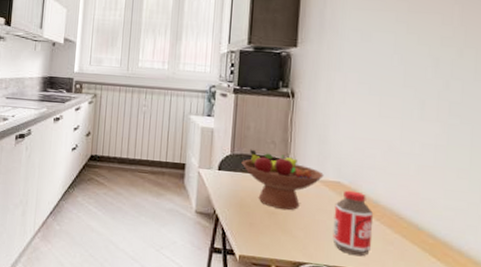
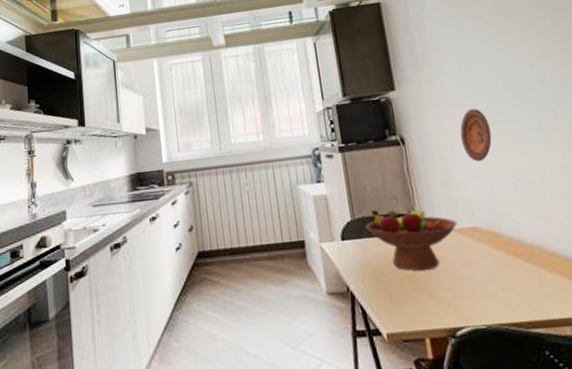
bottle: present [332,190,374,257] -> none [477,233,529,308]
decorative plate: none [346,77,376,127] -> present [460,108,492,162]

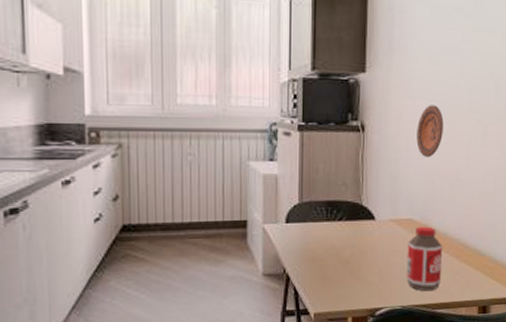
fruit bowl: present [365,209,457,272] -> none [311,194,396,257]
bottle: none [477,233,529,308] -> present [406,226,443,292]

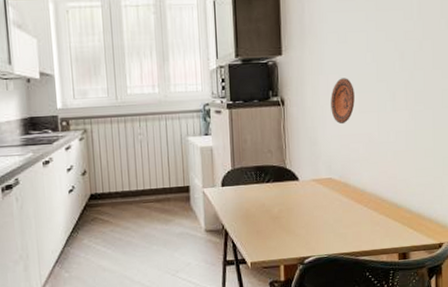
bottle: present [406,226,443,292] -> none [329,184,362,242]

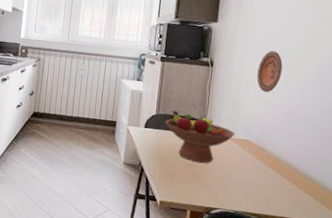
fruit bowl: none [243,161,317,213] -> present [165,110,235,163]

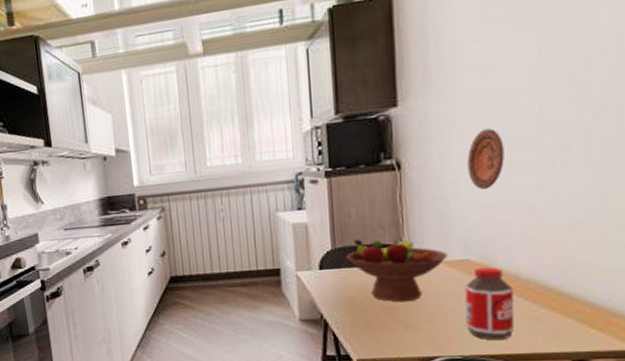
bottle: none [240,147,276,204] -> present [464,267,515,341]

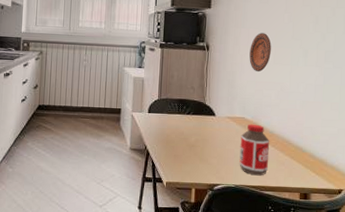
fruit bowl: present [346,239,448,303] -> none [167,94,232,143]

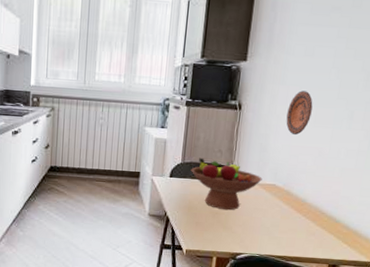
fruit bowl: none [167,94,232,143] -> present [191,157,262,210]
bottle: present [239,124,270,176] -> none [265,191,301,246]

